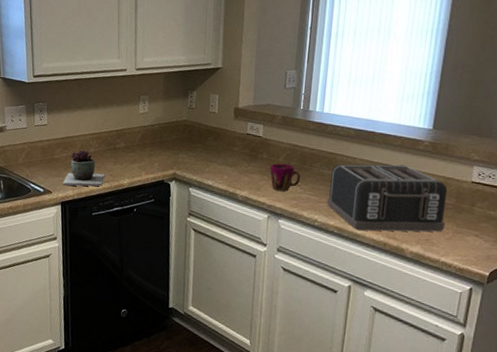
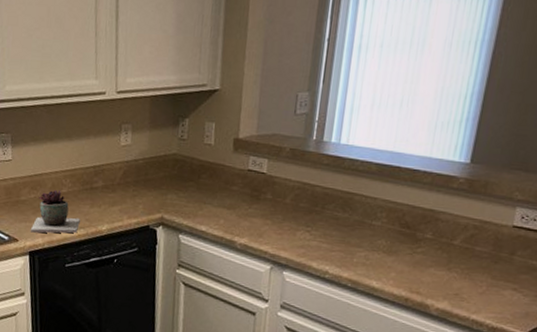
cup: present [270,163,300,191] -> none [274,205,310,238]
toaster: present [327,164,448,232] -> none [341,205,484,286]

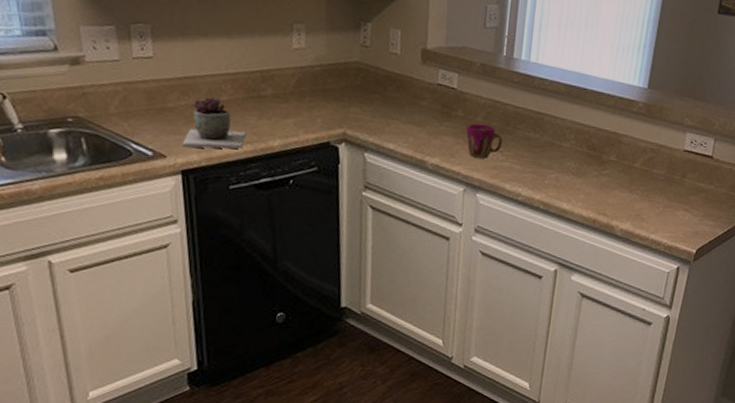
cup: none [274,205,310,238] -> present [466,123,502,158]

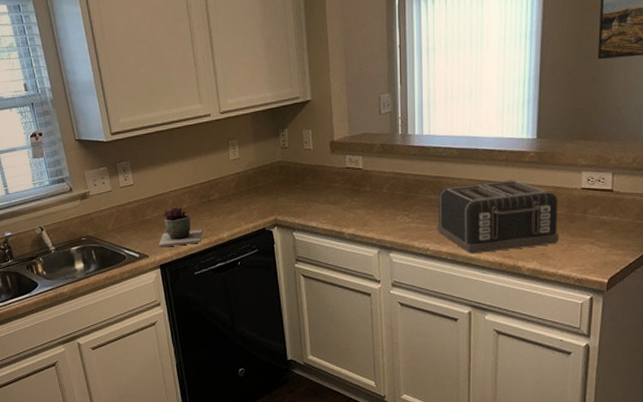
cup: present [466,123,502,158] -> none [374,194,407,223]
toaster: none [533,126,660,207] -> present [438,180,559,254]

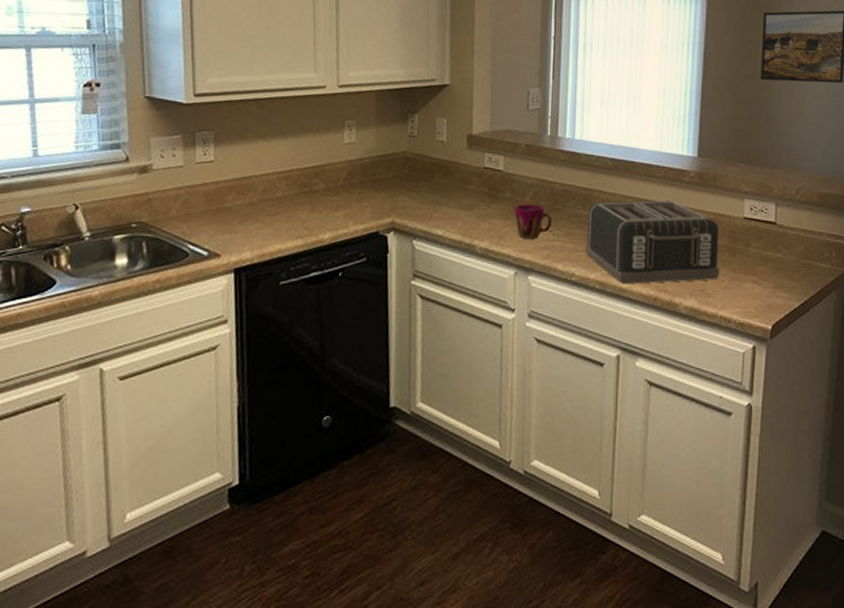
succulent plant: present [158,206,203,248] -> none [235,194,298,246]
cup: none [374,194,407,223] -> present [514,203,552,239]

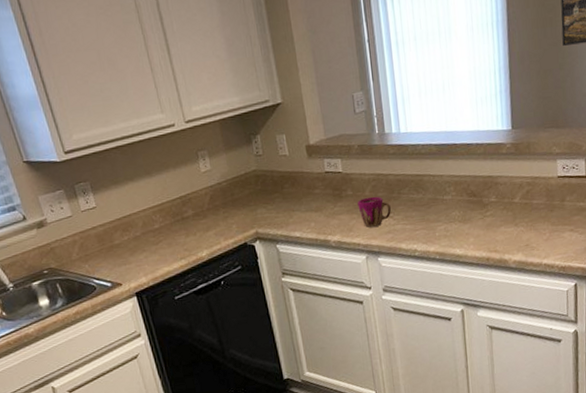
toaster: present [586,200,720,285] -> none [421,172,541,252]

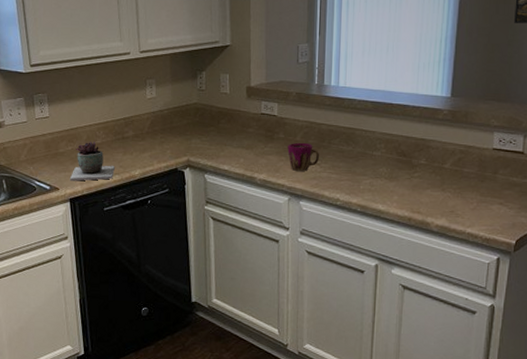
succulent plant: none [131,226,180,274] -> present [69,141,115,181]

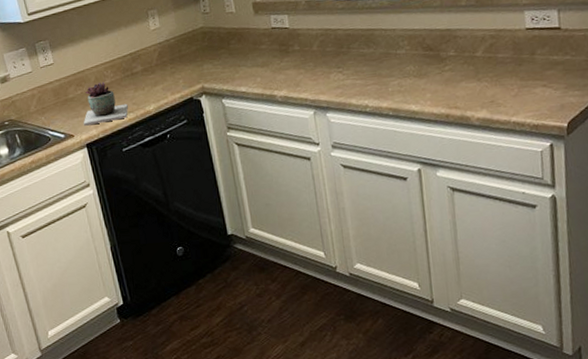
cup: present [287,142,319,171] -> none [304,51,340,83]

